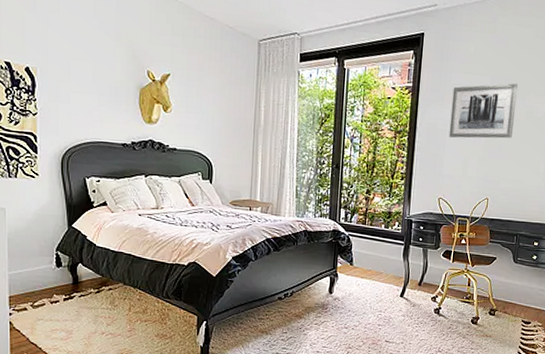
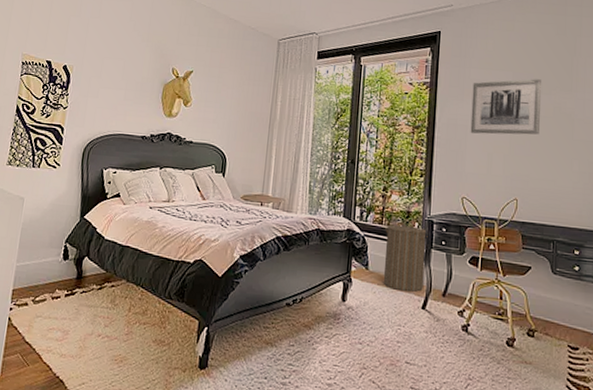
laundry hamper: none [366,219,407,283] -> present [383,219,428,292]

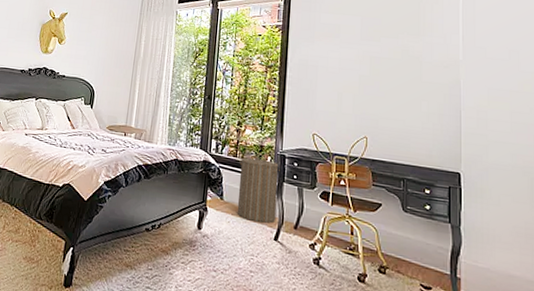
wall art: present [470,79,541,135] -> none [320,23,389,76]

